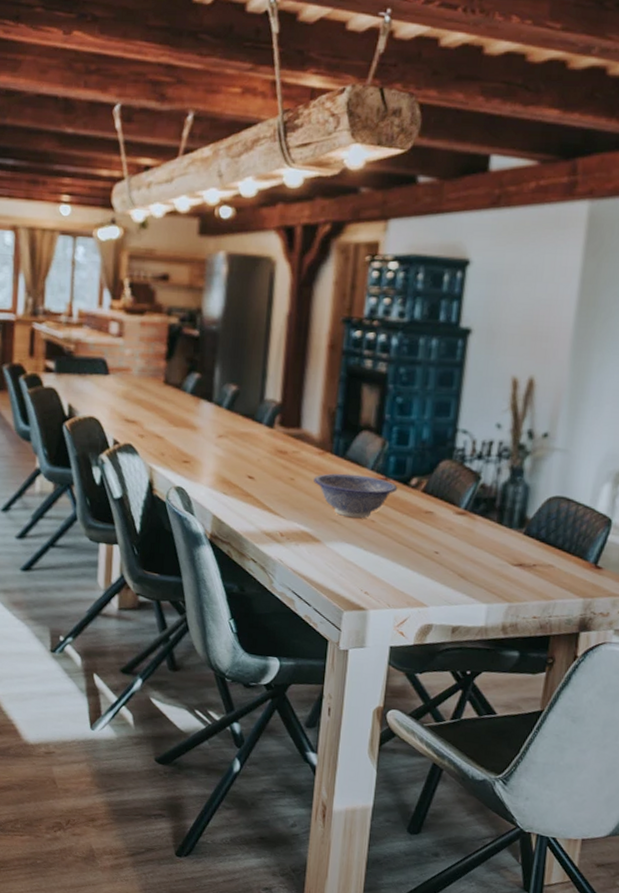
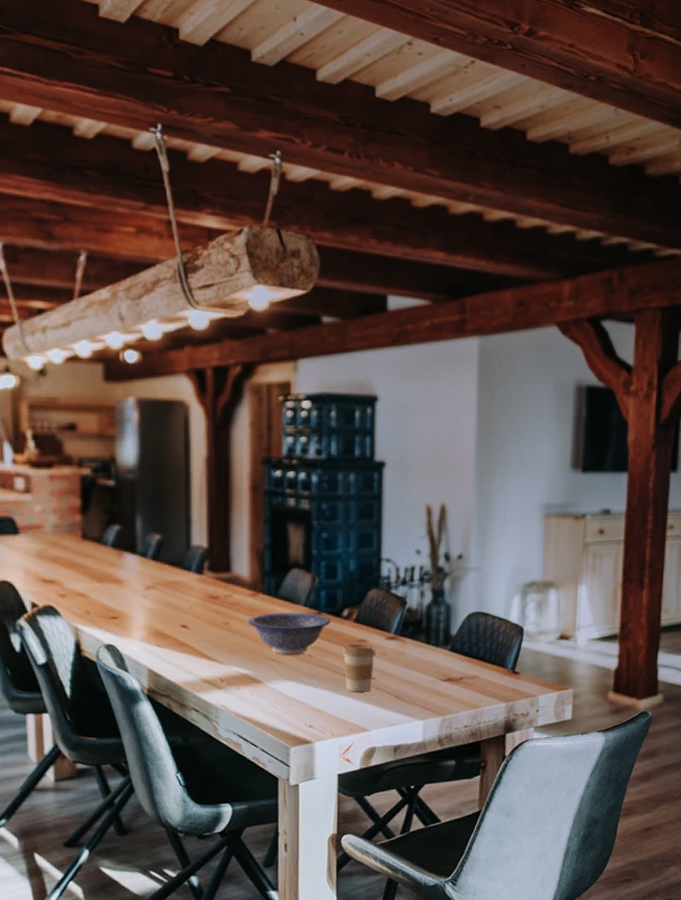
coffee cup: none [406,514,442,566] -> present [343,644,376,692]

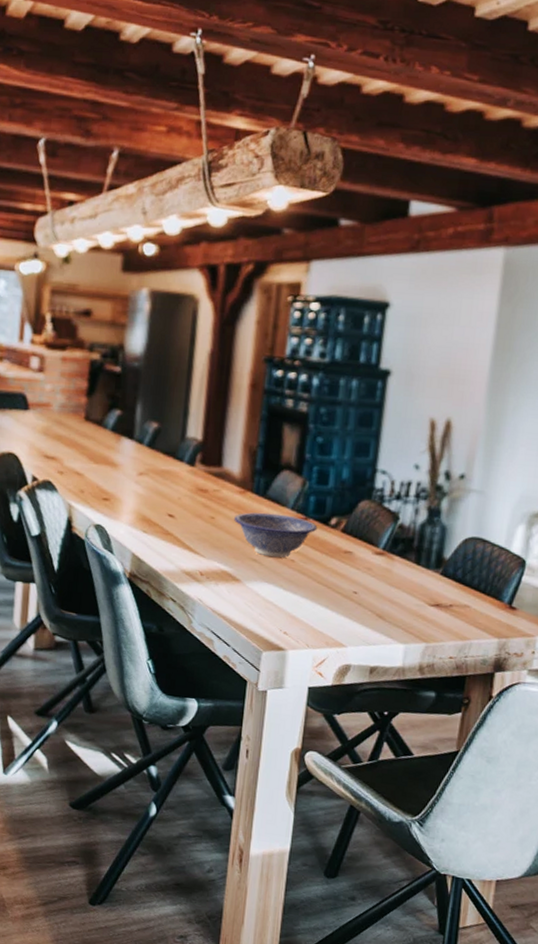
coffee cup: present [343,644,376,692] -> none [325,554,361,606]

